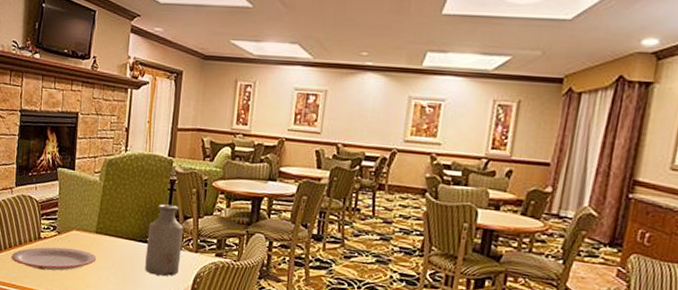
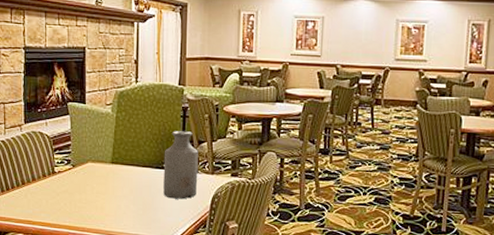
plate: present [11,247,97,271] -> none [25,180,114,204]

